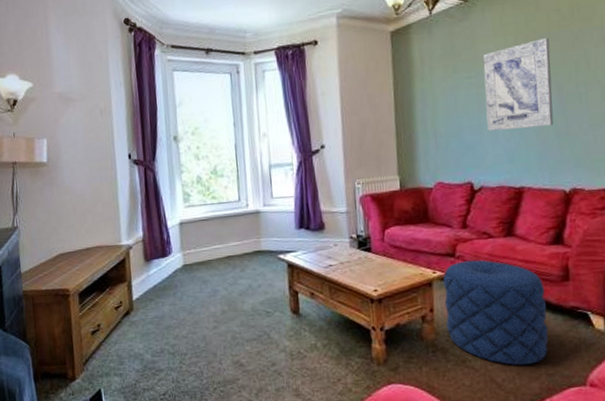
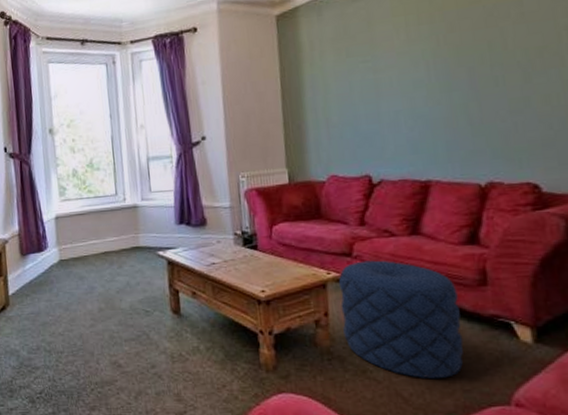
wall art: present [483,37,554,131] -> none [380,15,465,120]

